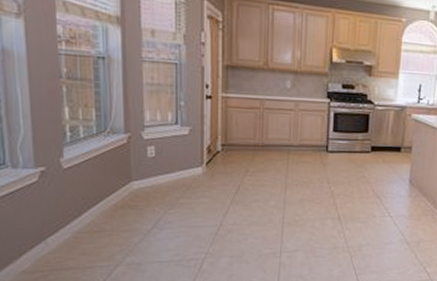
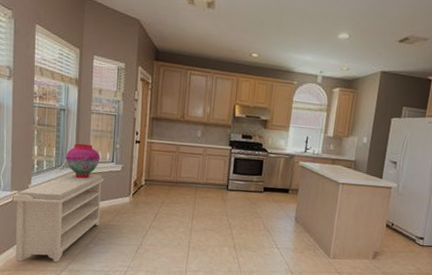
bench: none [38,140,167,259] -> present [13,172,105,263]
lantern: none [110,101,159,147] -> present [65,143,100,179]

